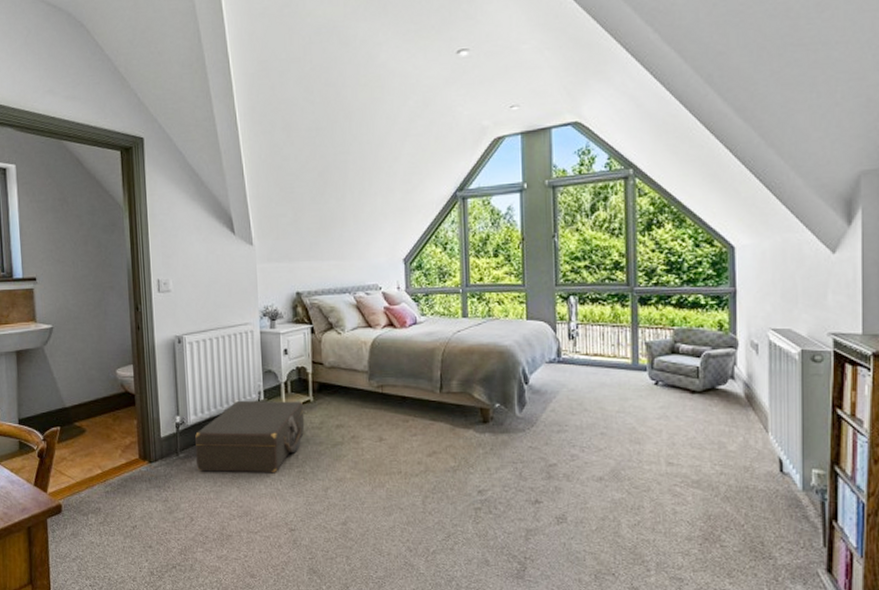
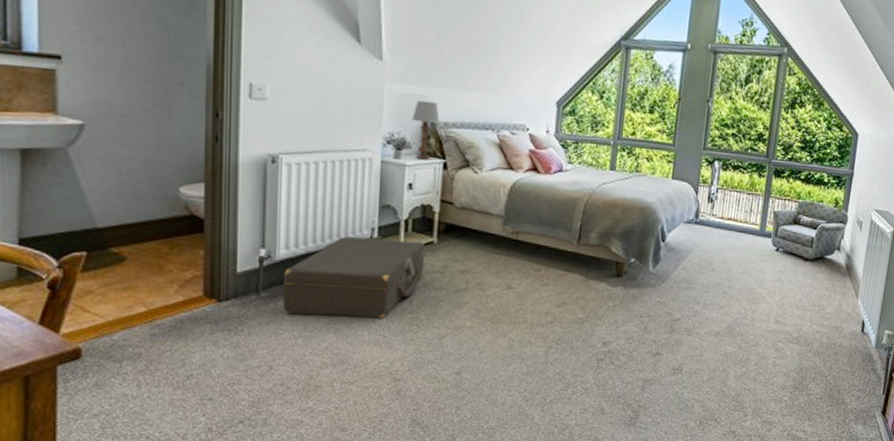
table lamp: none [281,274,304,327] -> present [412,100,440,160]

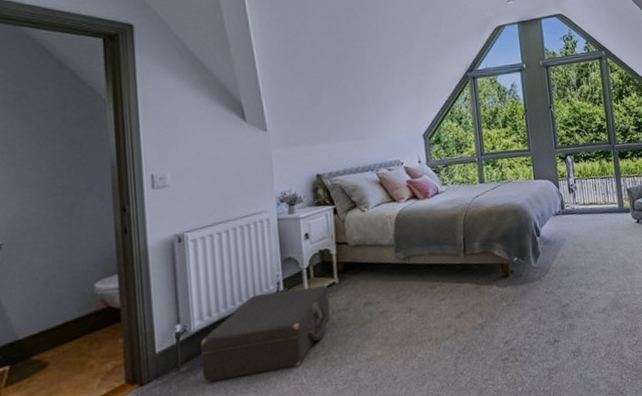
table lamp: present [412,100,440,160] -> none [299,156,324,211]

